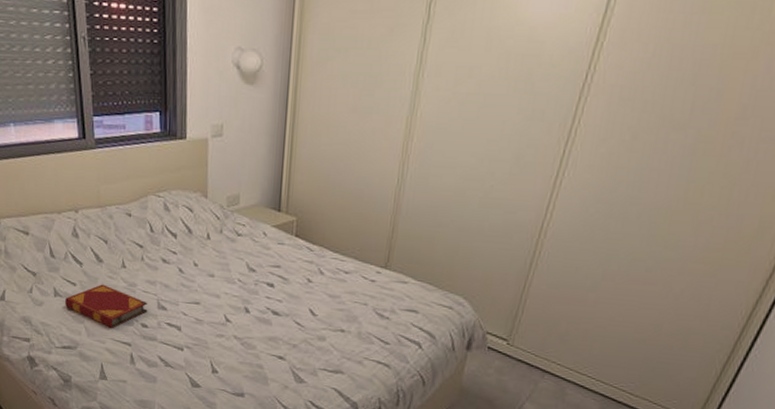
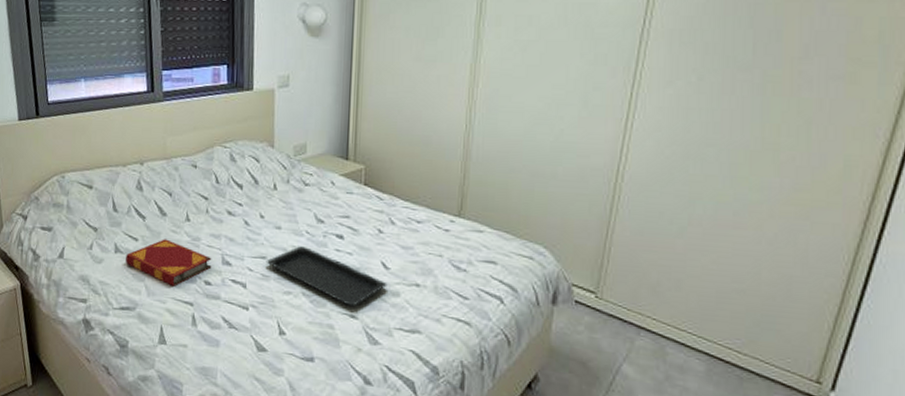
serving tray: none [199,293,314,349] -> present [266,246,387,307]

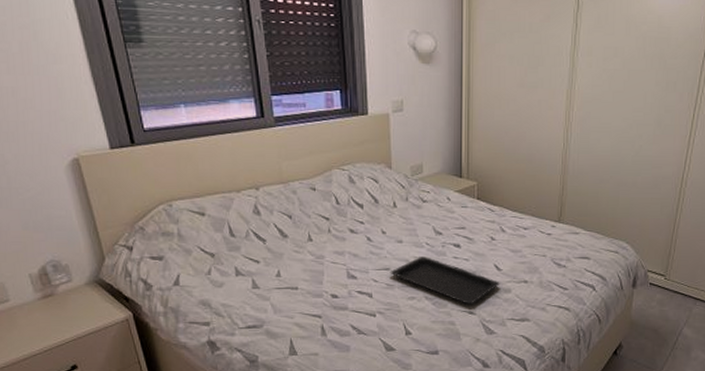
hardback book: present [126,239,212,286] -> none [248,259,337,302]

